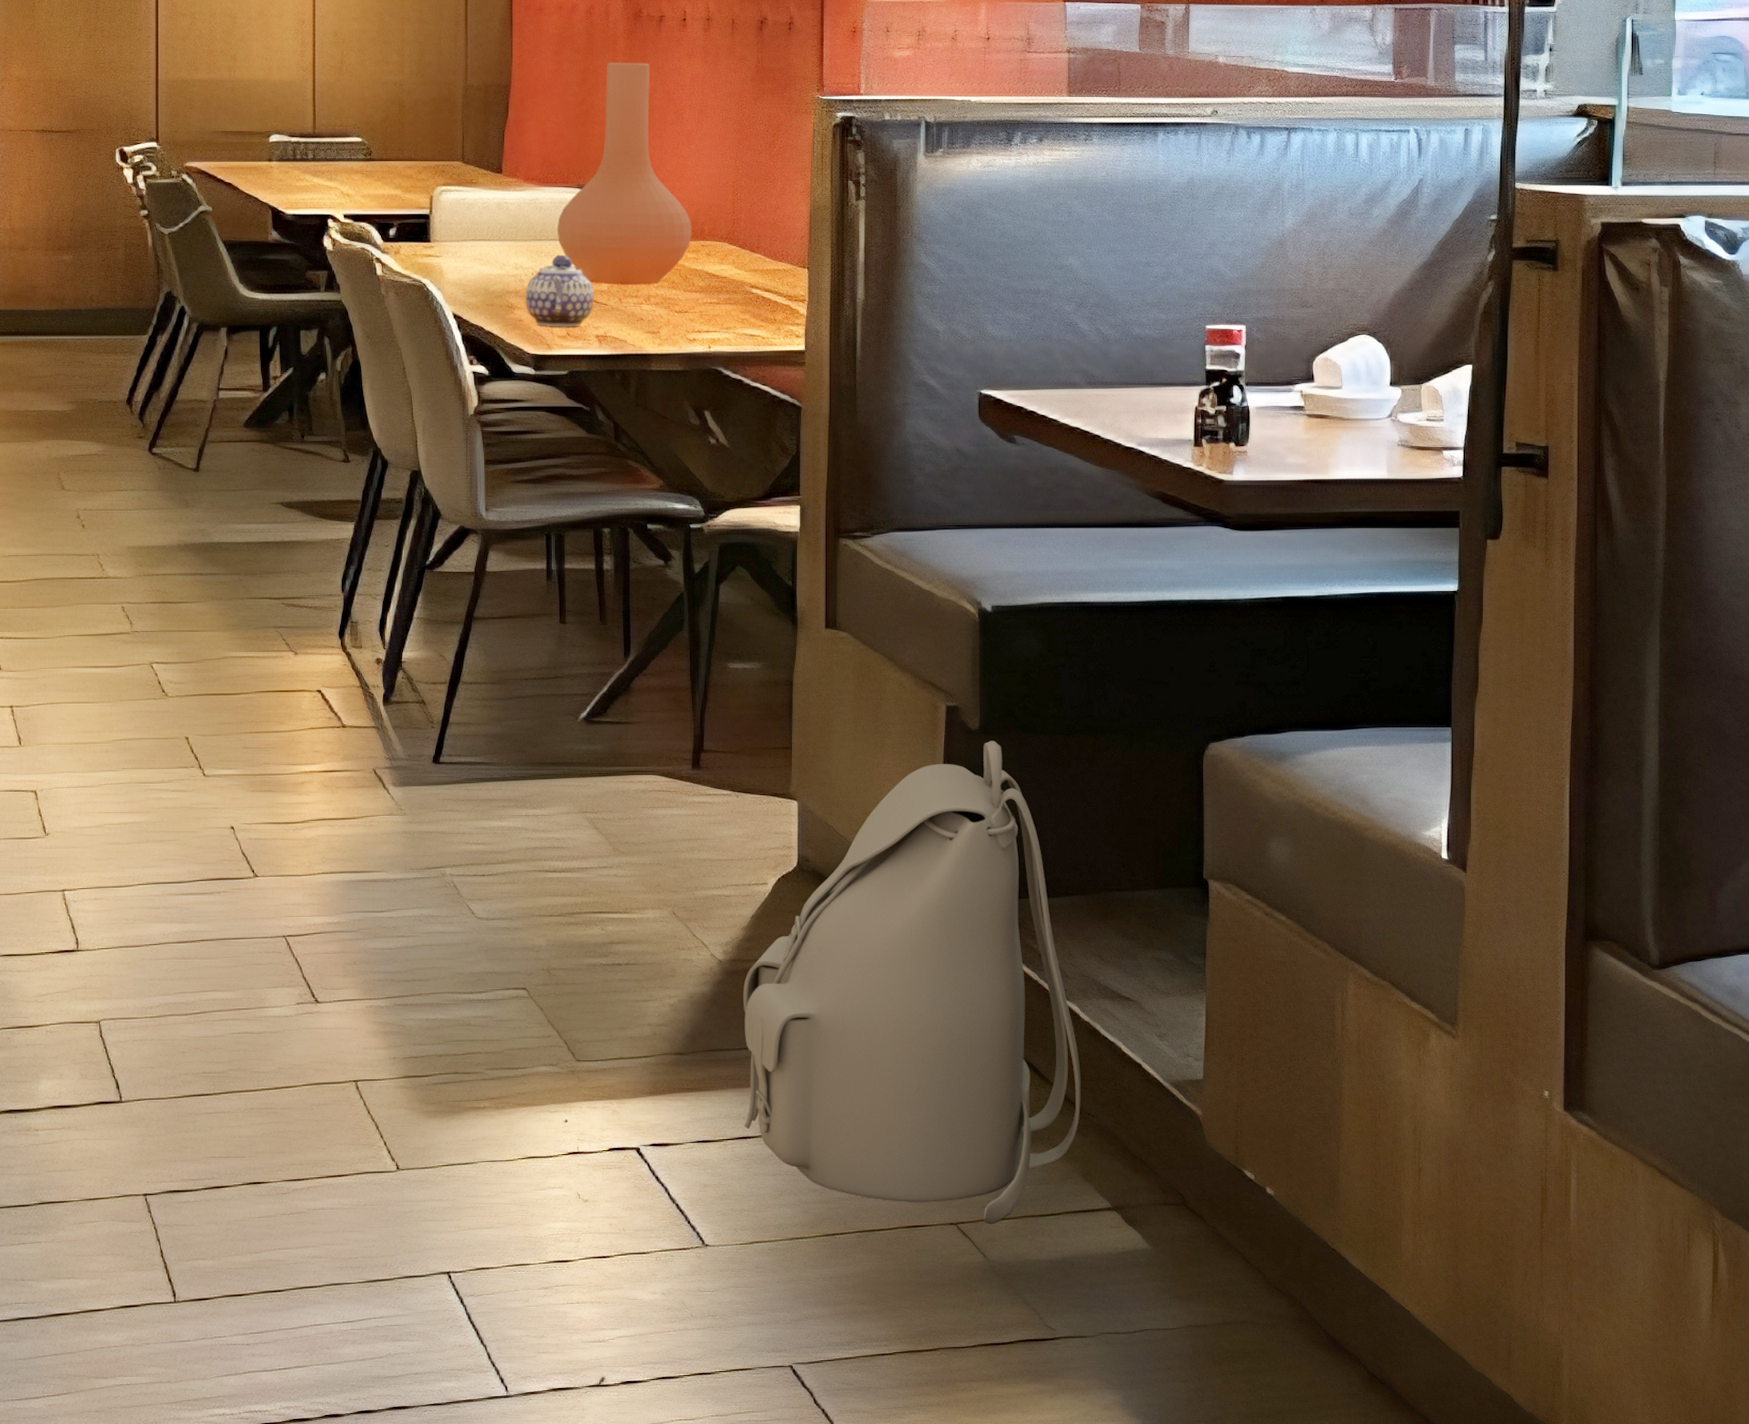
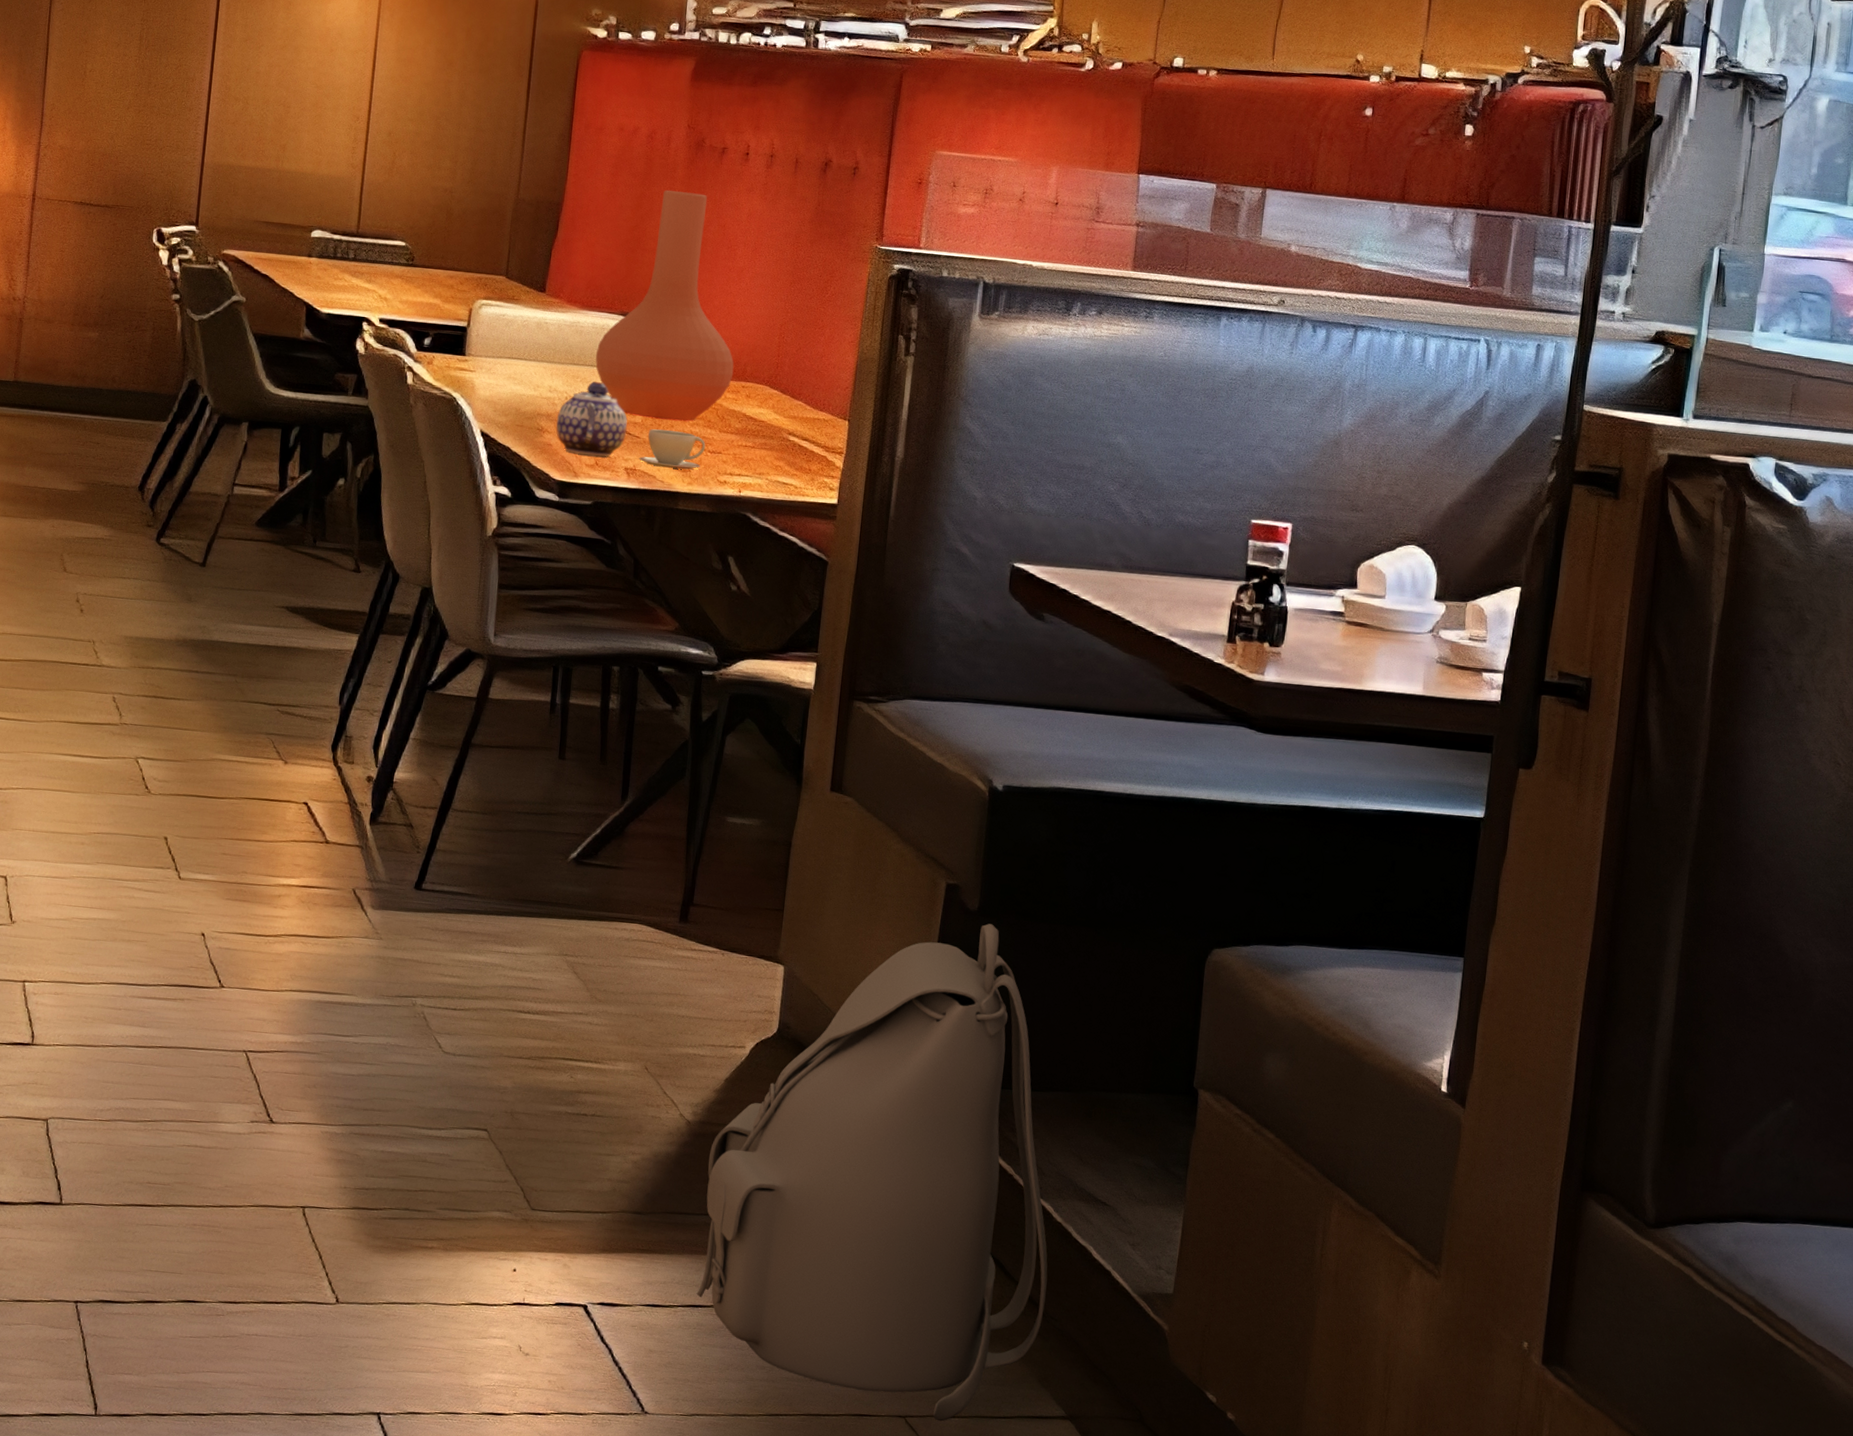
teacup: none [609,294,672,331] -> present [639,429,706,470]

